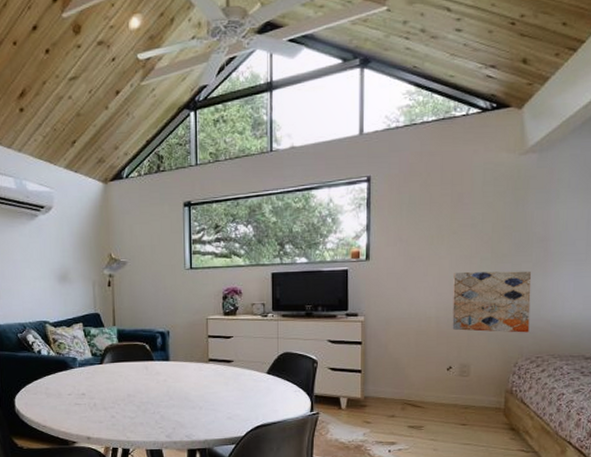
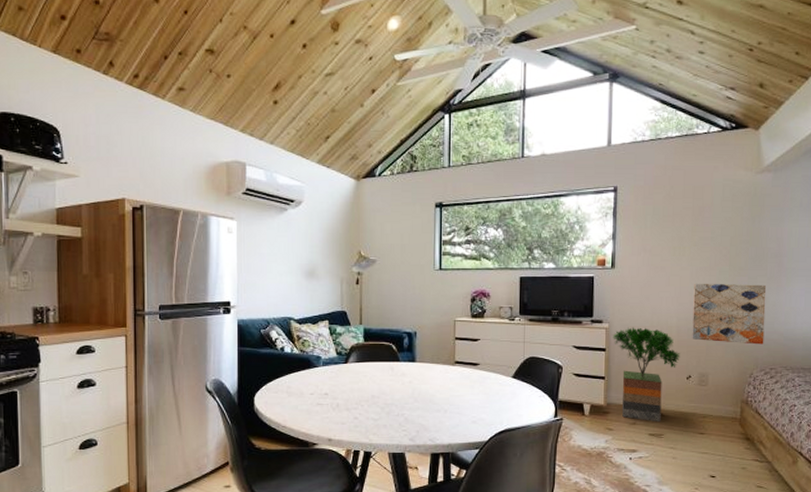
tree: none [369,319,440,415] -> present [613,327,680,422]

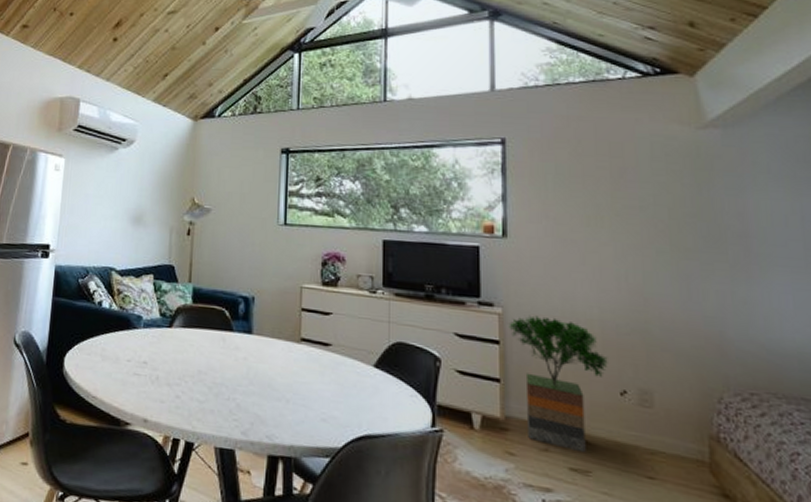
wall art: present [692,283,767,345] -> none [620,264,736,358]

